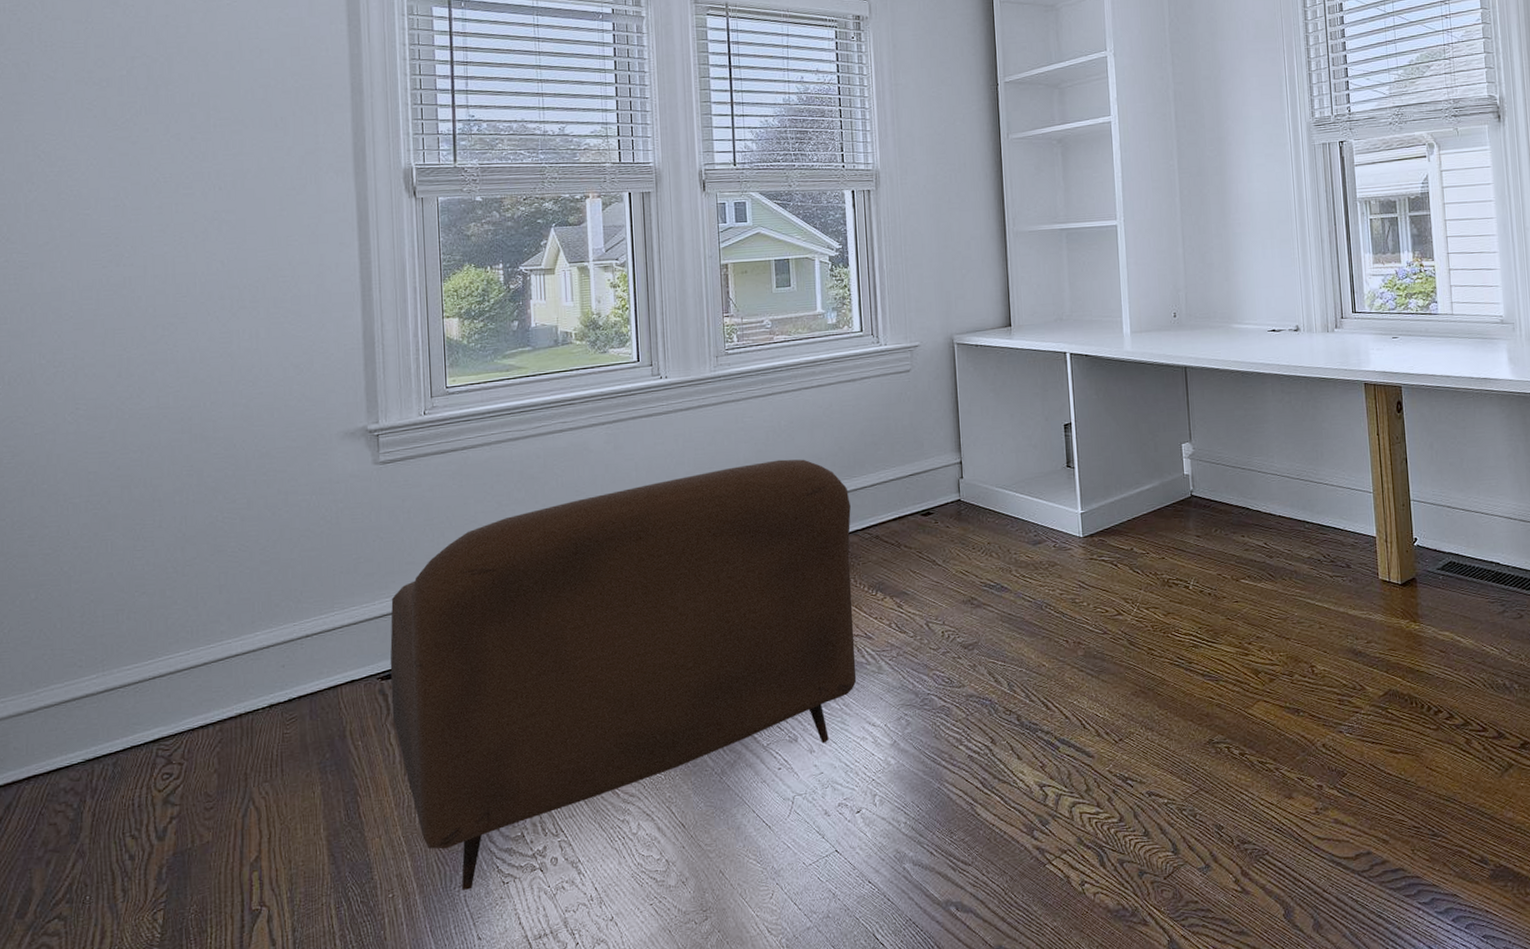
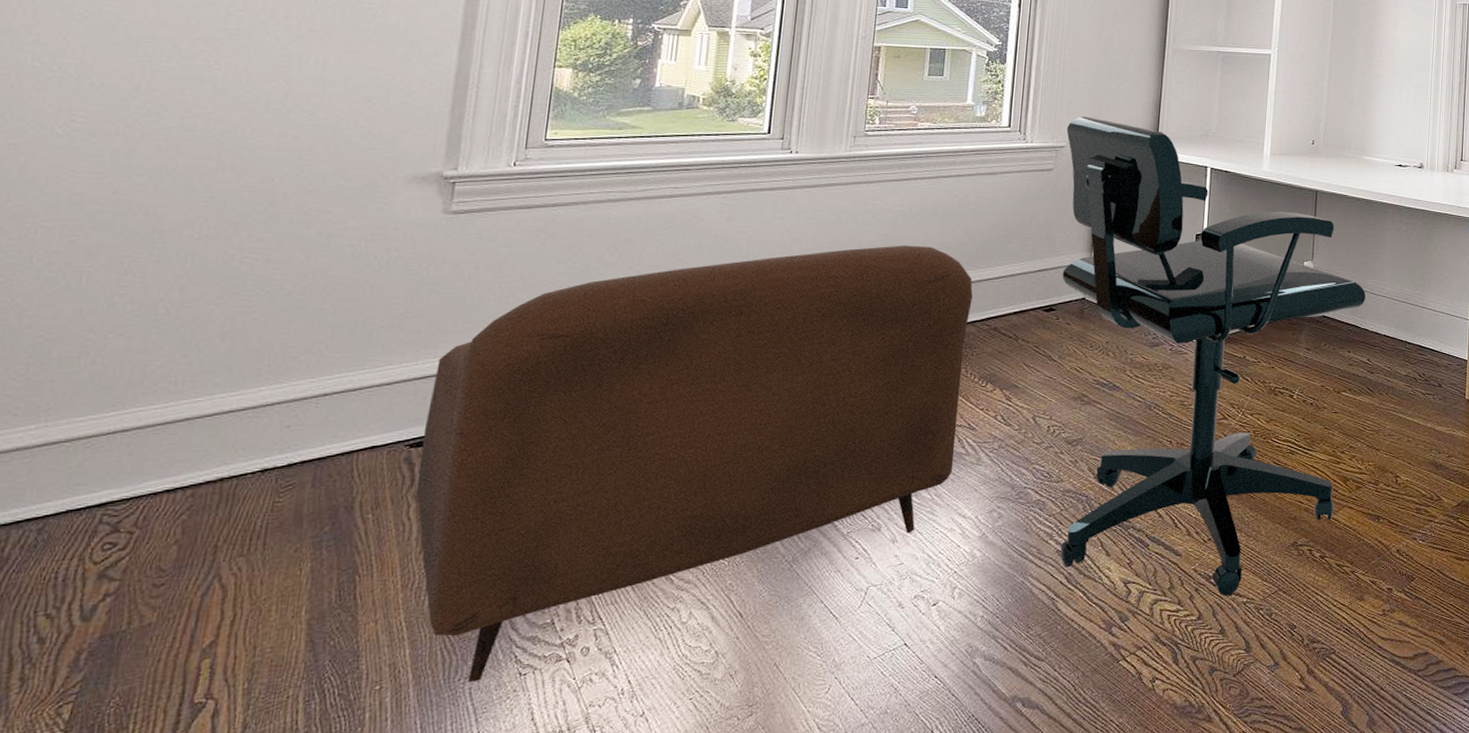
office chair: none [918,312,1254,797] -> present [1060,116,1366,596]

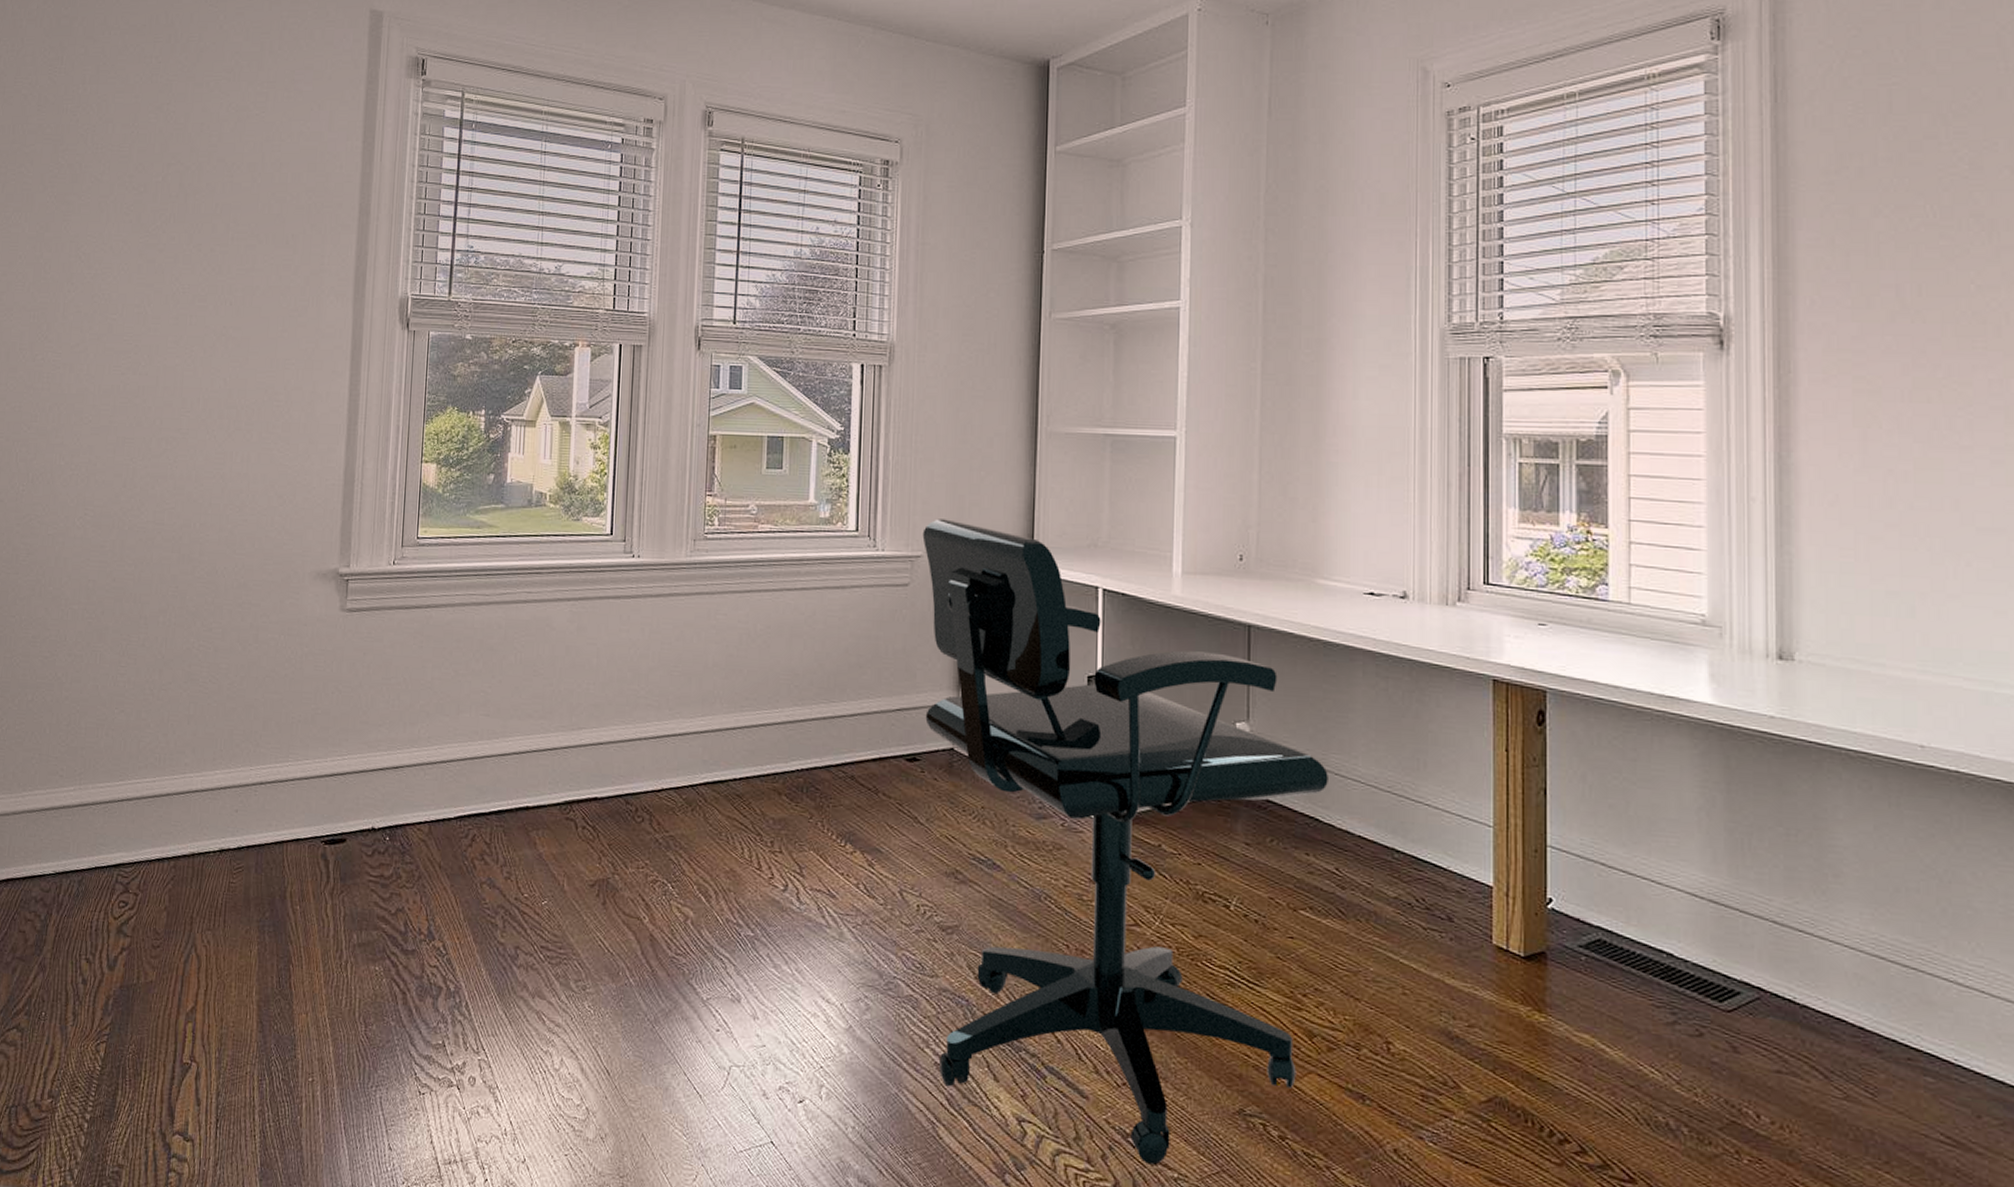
armchair: present [416,245,973,682] -> none [331,668,826,1092]

